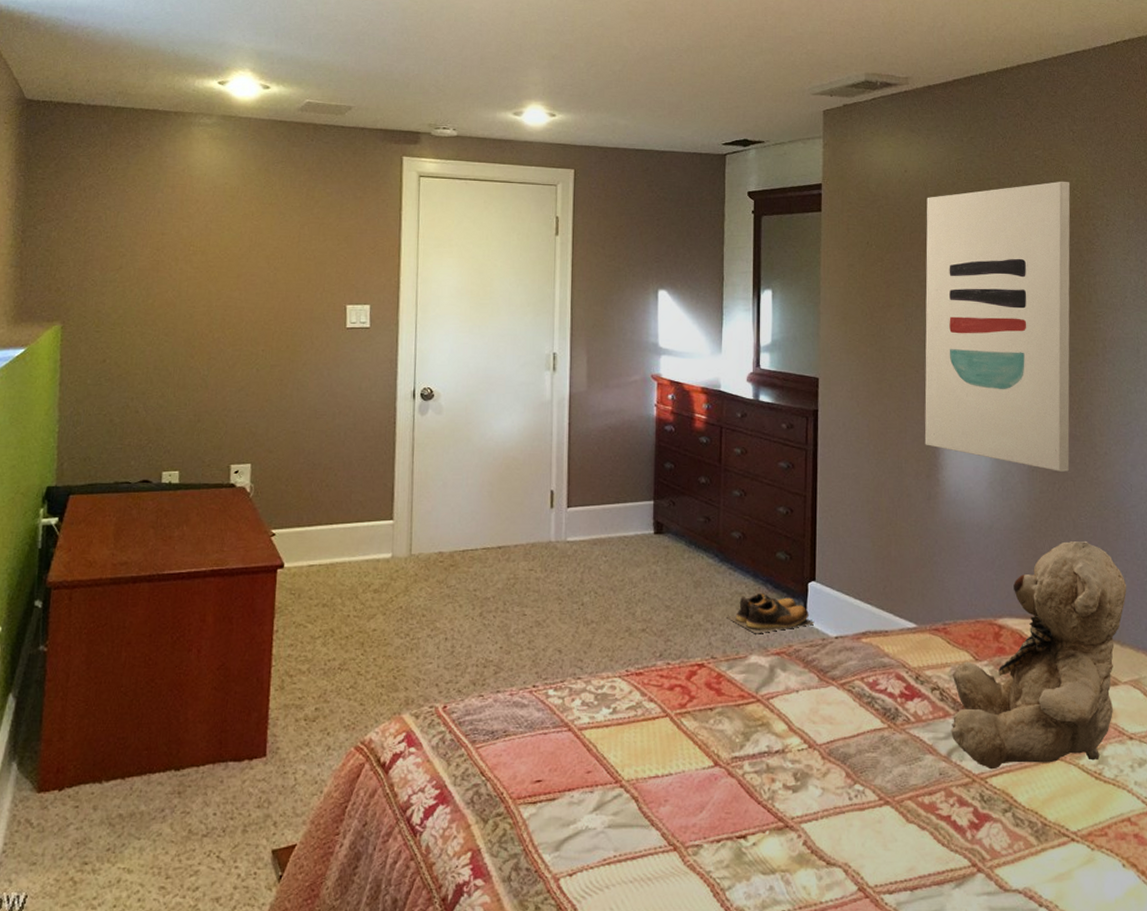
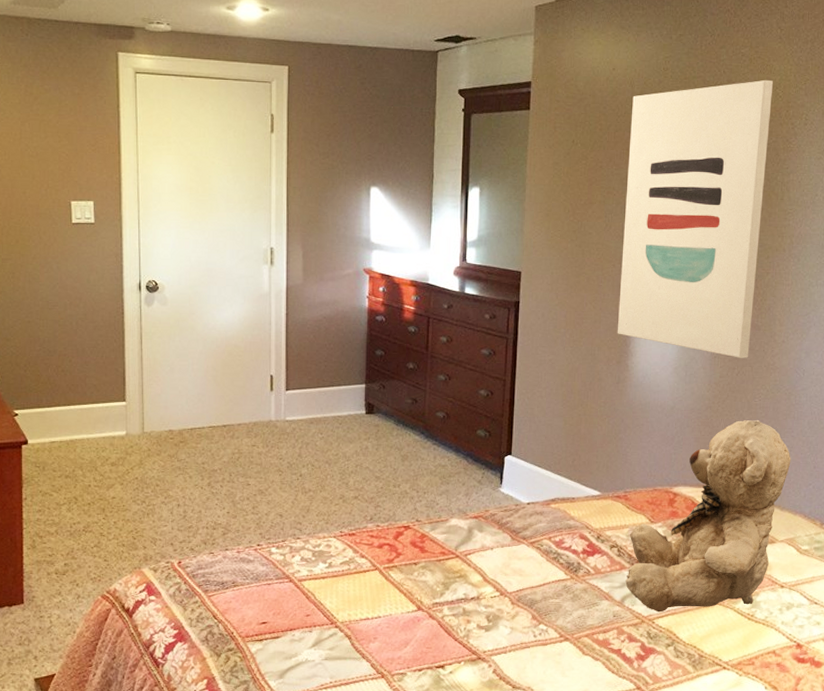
shoes: present [727,592,815,634] -> none [431,465,510,501]

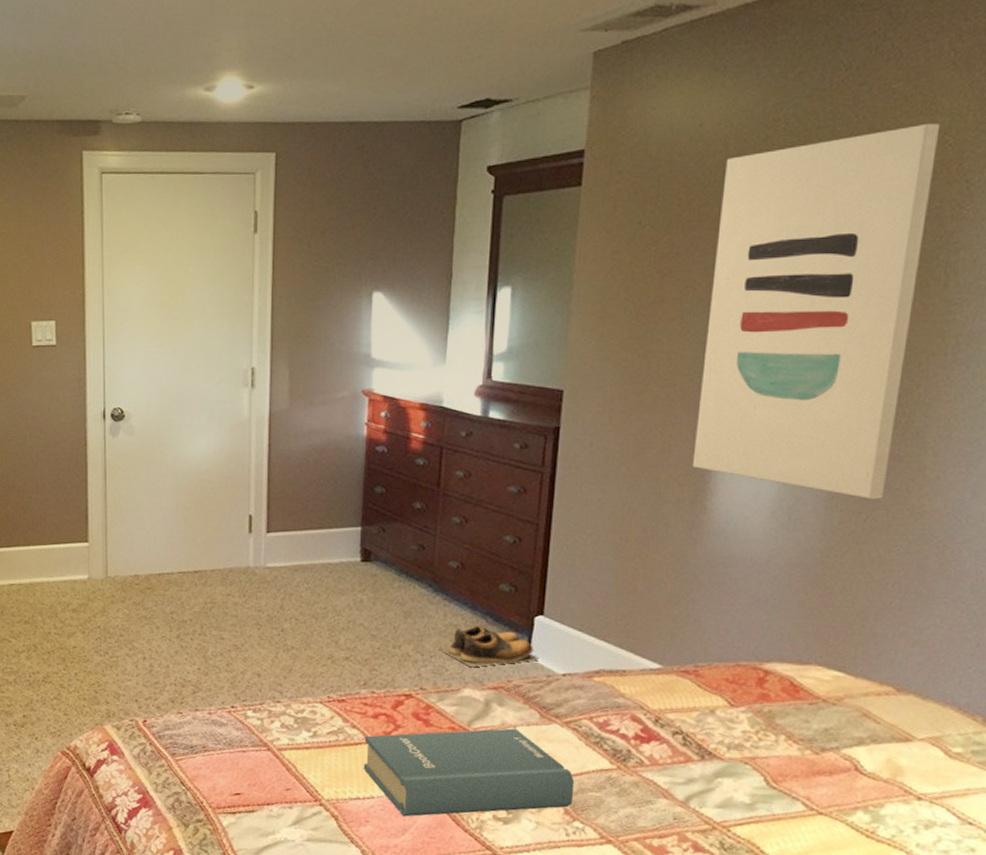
hardback book: none [371,550,539,632] -> present [363,728,575,817]
shoes: none [431,465,510,501] -> present [439,625,540,668]
teddy bear: present [625,420,791,613] -> none [692,580,942,819]

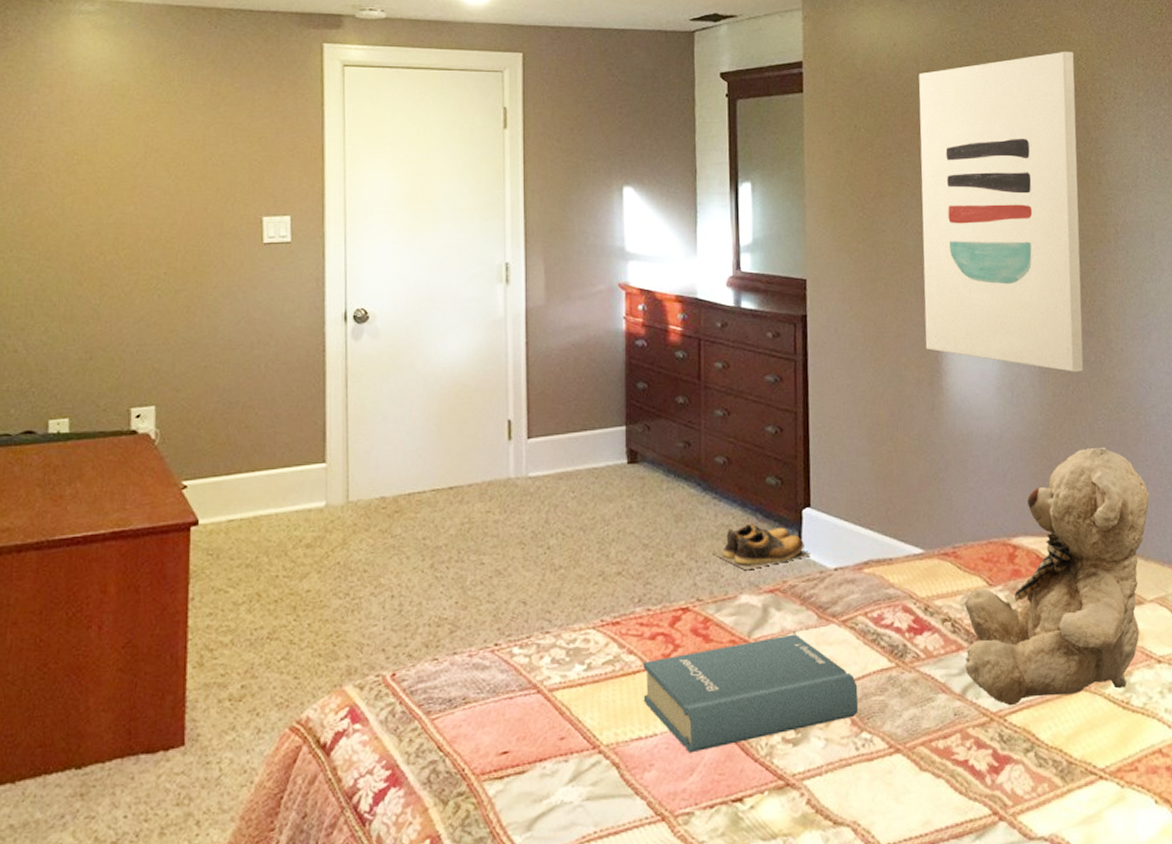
teddy bear: none [692,580,942,819] -> present [964,448,1150,706]

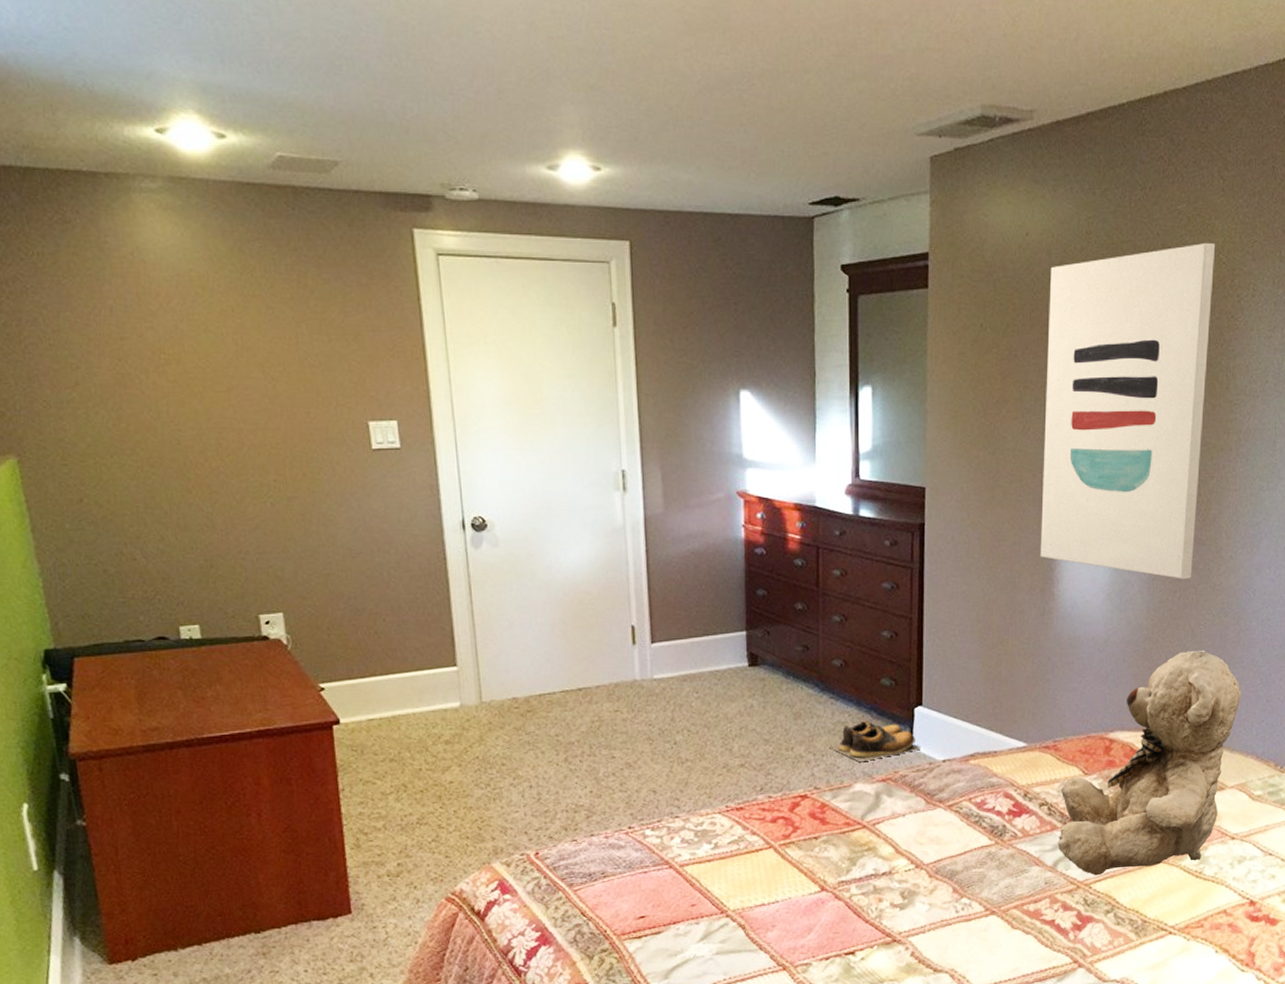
hardback book: present [642,634,858,753] -> none [765,817,960,916]

